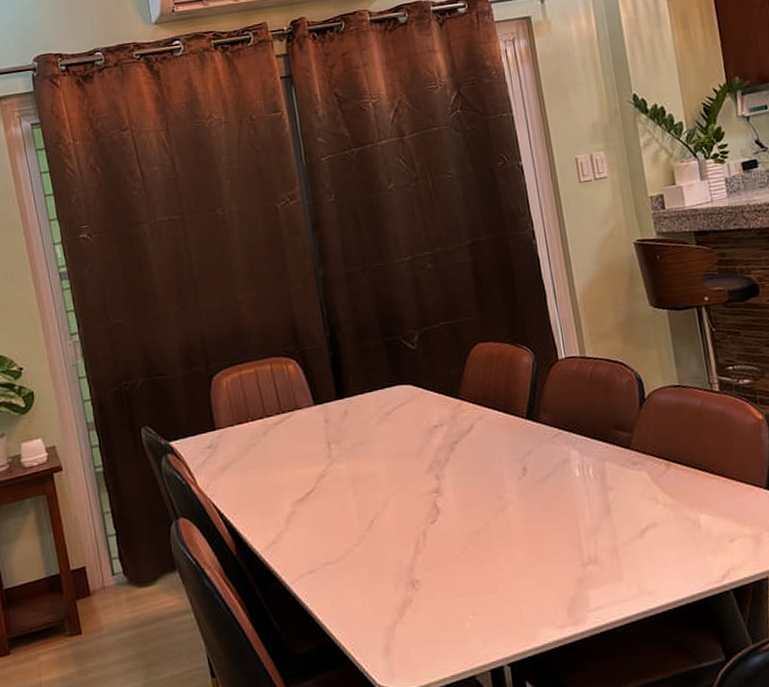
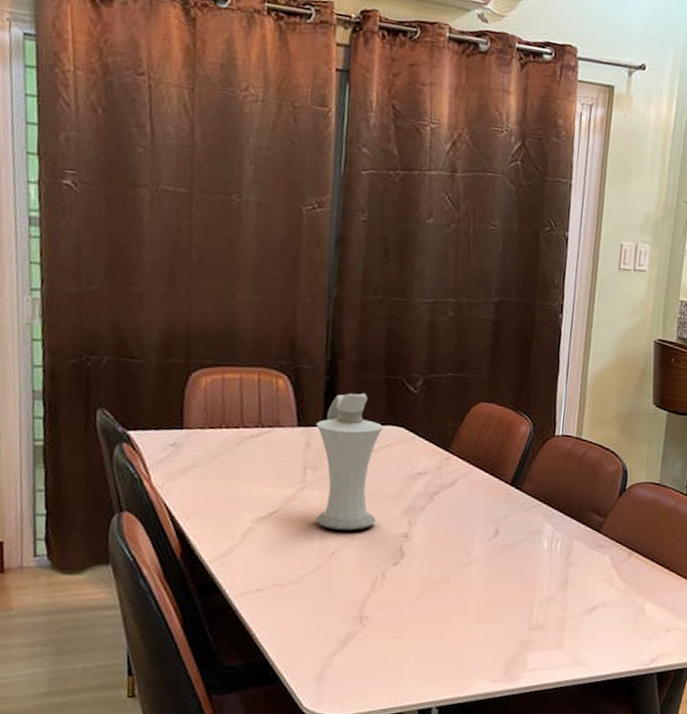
pitcher: none [331,360,405,498] -> present [315,393,383,531]

